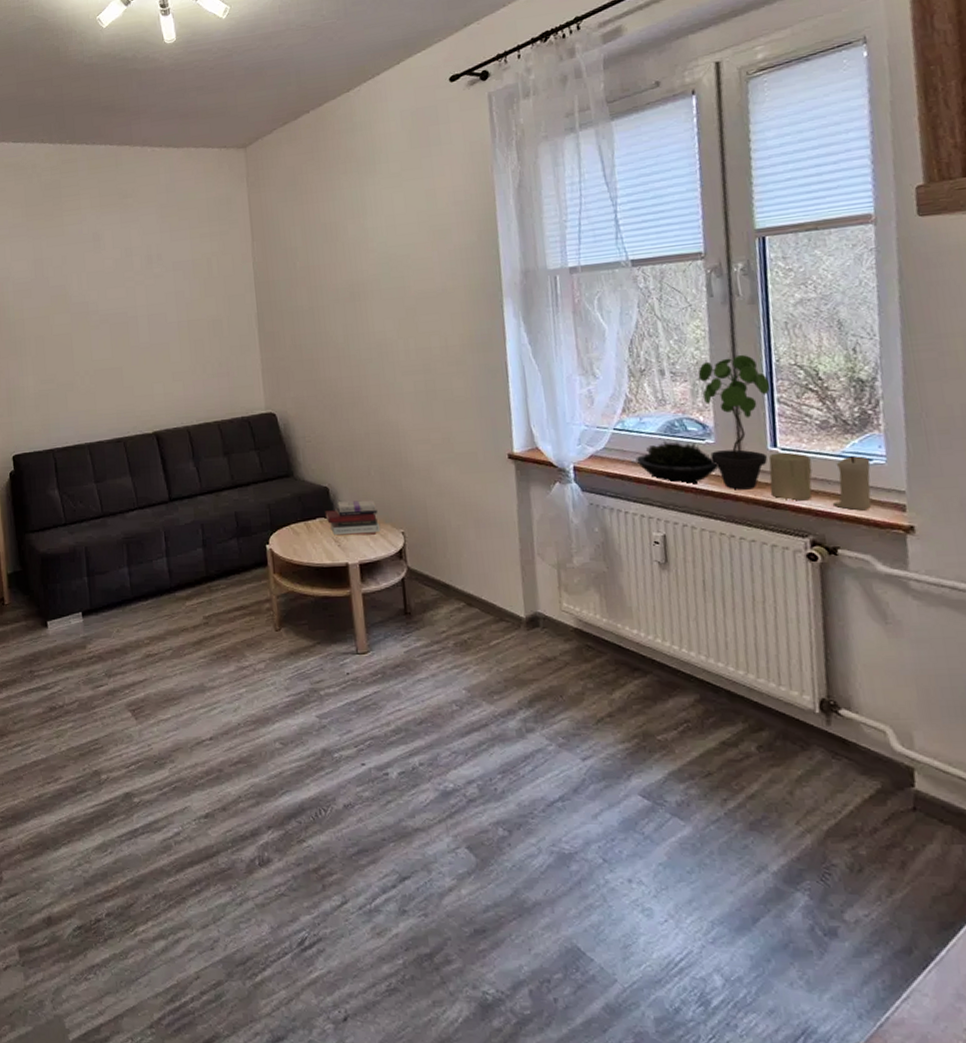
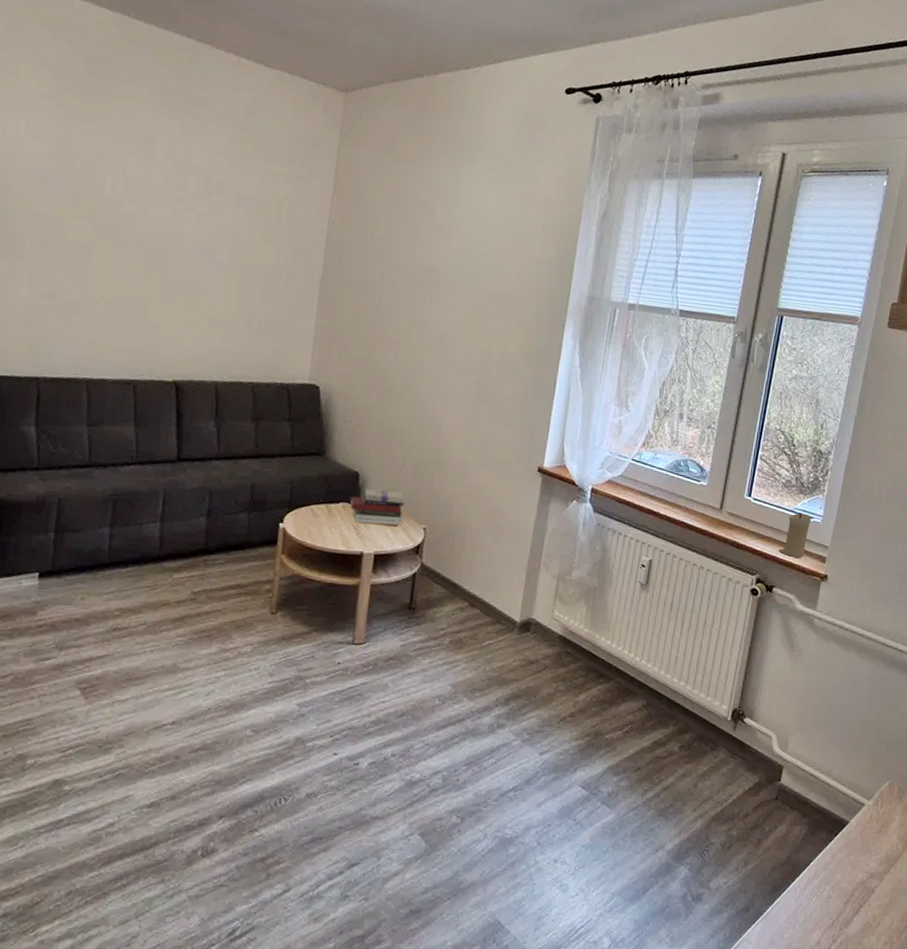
succulent plant: present [635,440,719,483] -> none [643,477,706,518]
potted plant: present [698,354,771,490] -> none [701,412,758,530]
candle: present [768,452,813,501] -> none [737,501,772,545]

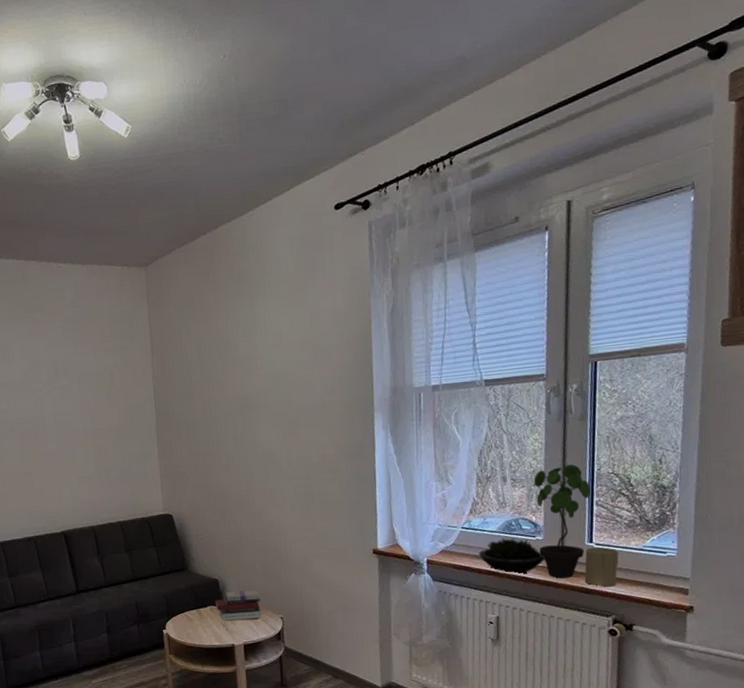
succulent plant: none [643,477,706,518] -> present [478,537,545,573]
potted plant: none [701,412,758,530] -> present [533,464,591,578]
candle: none [737,501,772,545] -> present [584,547,619,587]
candle: present [778,513,812,559] -> none [632,549,665,595]

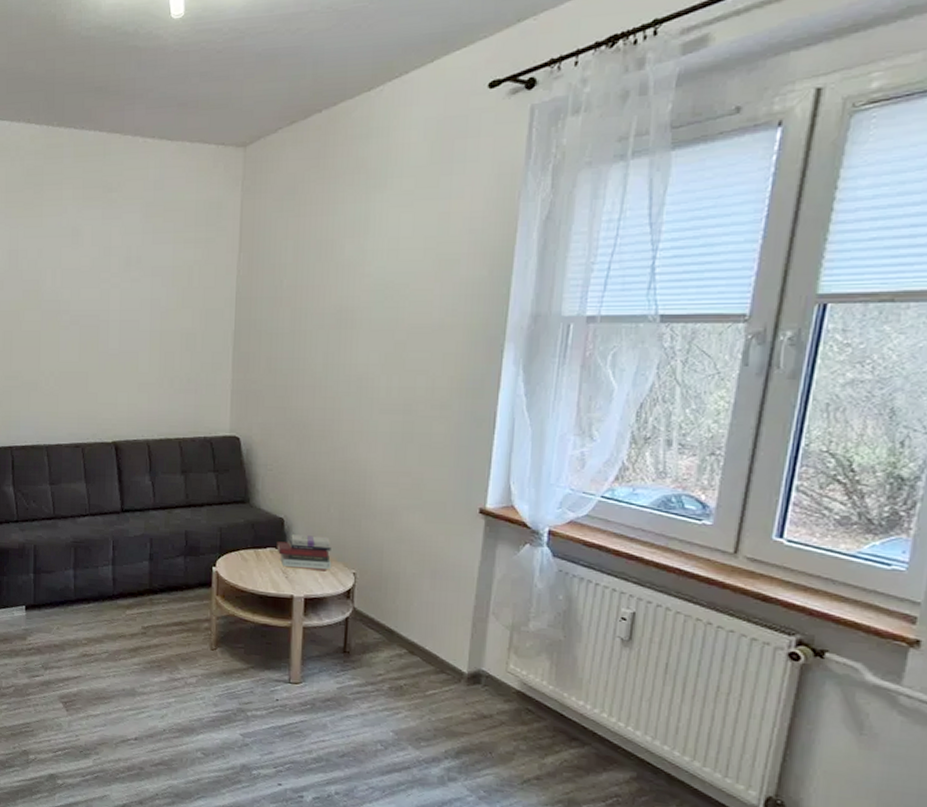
succulent plant: present [478,537,545,573] -> none [619,515,711,564]
potted plant: present [533,464,591,578] -> none [704,433,792,578]
candle: present [584,547,619,587] -> none [763,544,819,598]

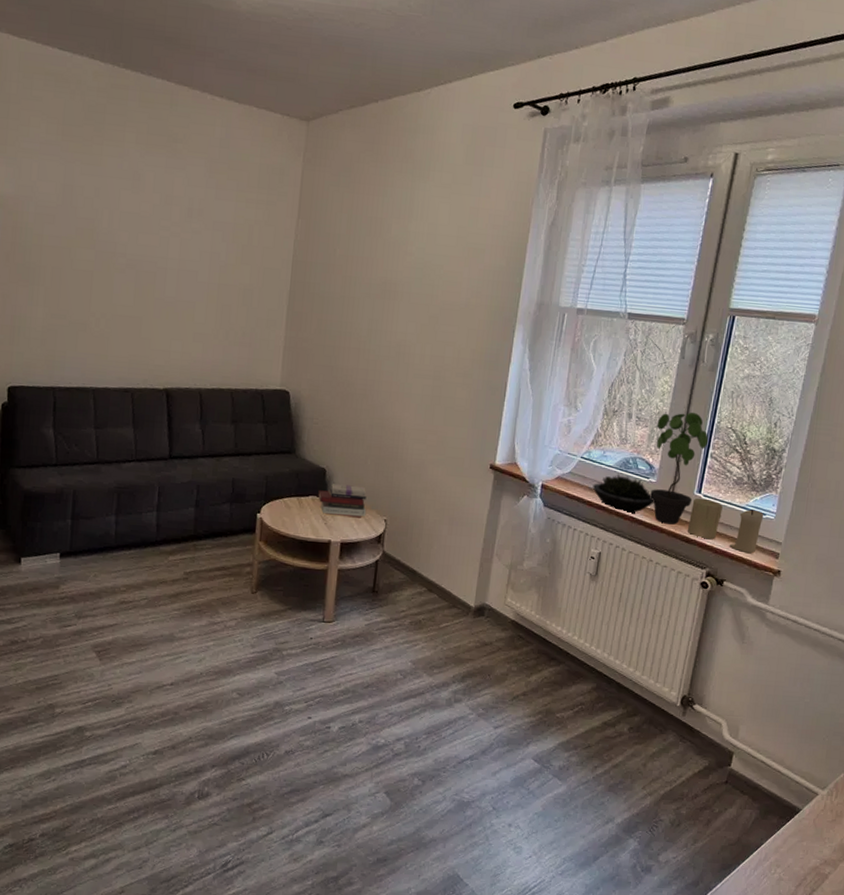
succulent plant: none [619,515,711,564] -> present [592,474,655,513]
potted plant: none [704,433,792,578] -> present [650,412,709,525]
candle: none [763,544,819,598] -> present [687,498,723,540]
candle: none [831,558,888,617] -> present [729,509,764,554]

